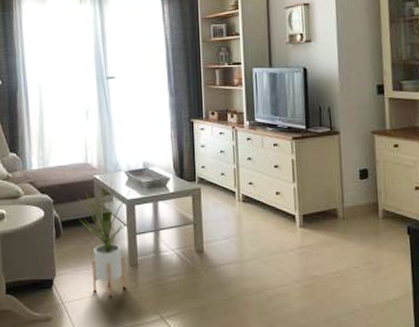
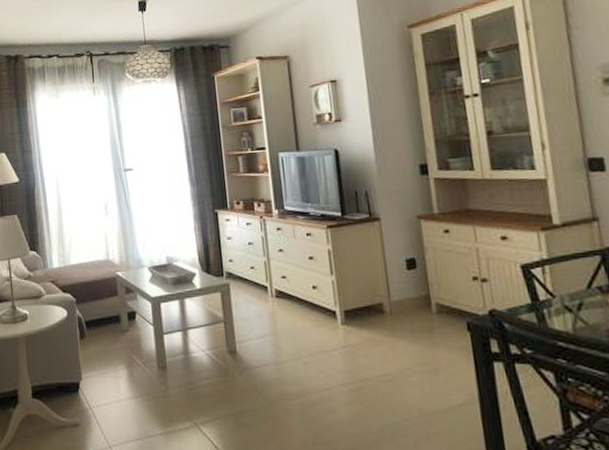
house plant: present [79,182,135,296] -> none [102,279,161,400]

